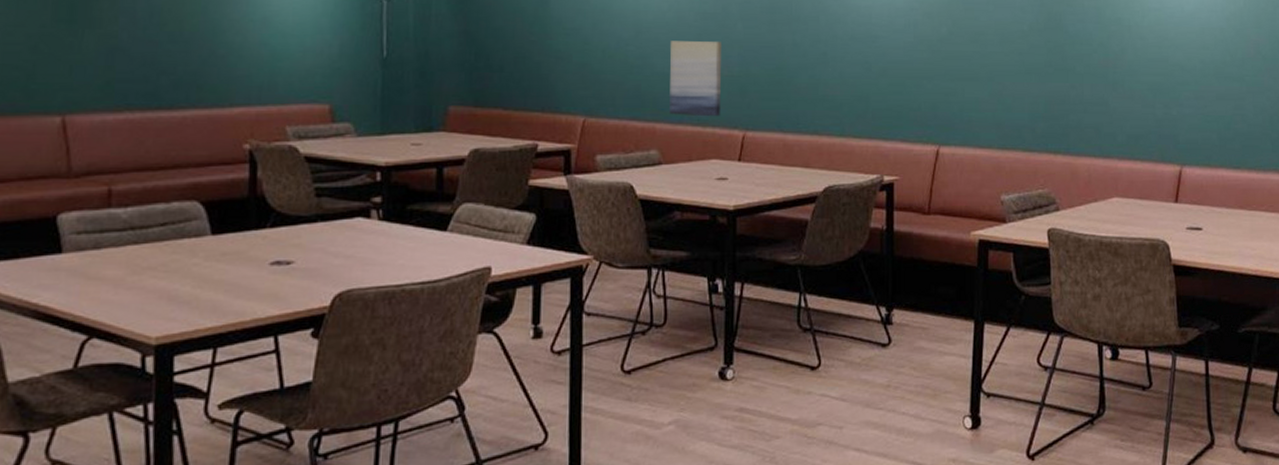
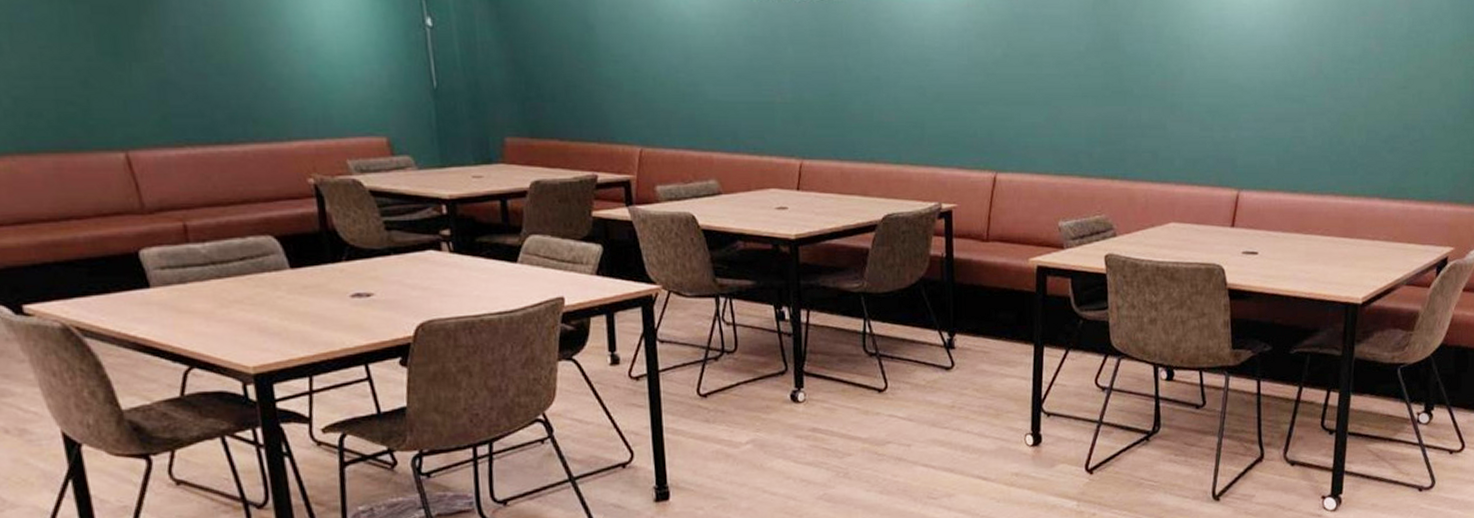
wall art: present [668,41,722,117] -> none [721,67,777,146]

